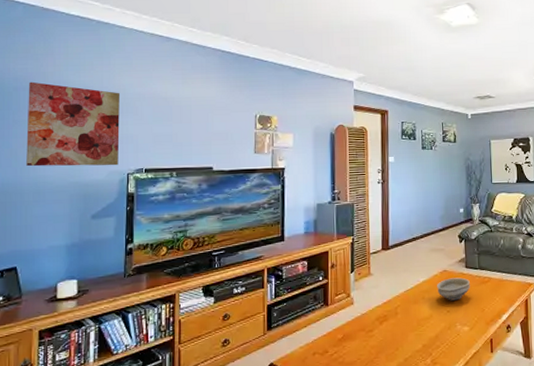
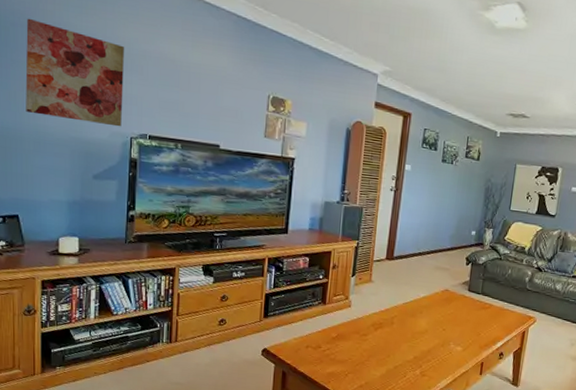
bowl: present [437,277,470,301] -> none [436,298,470,321]

